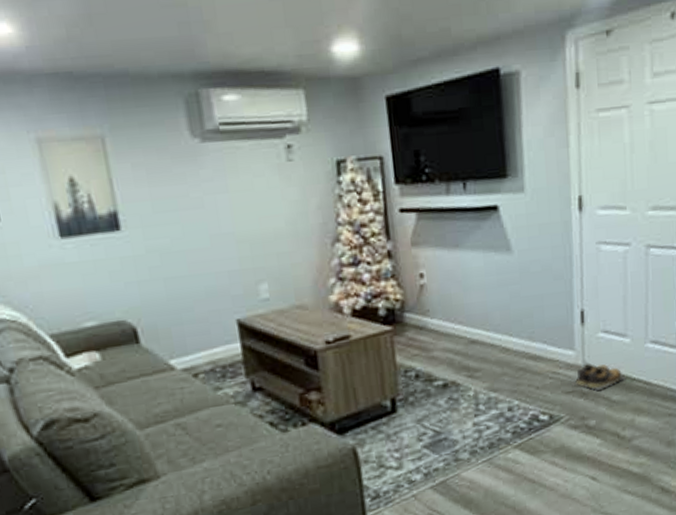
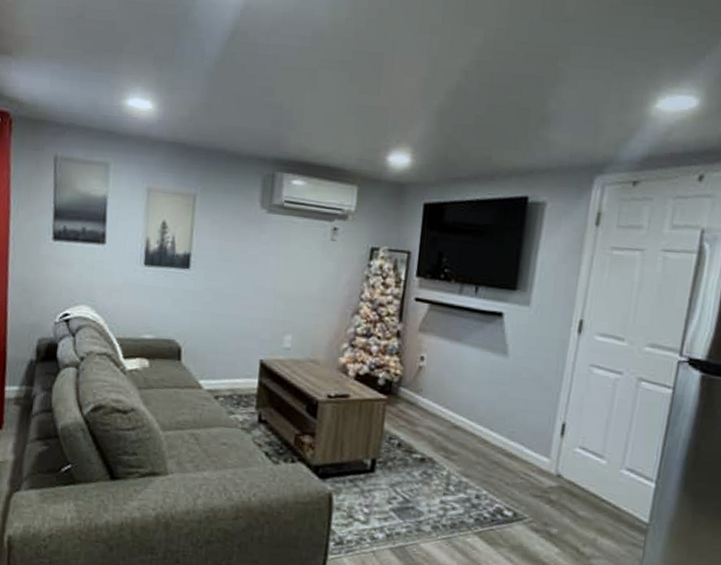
shoes: present [573,364,626,391] -> none [542,474,596,503]

